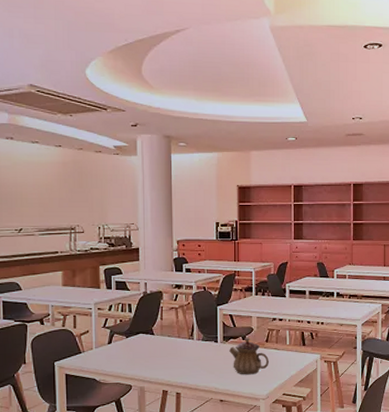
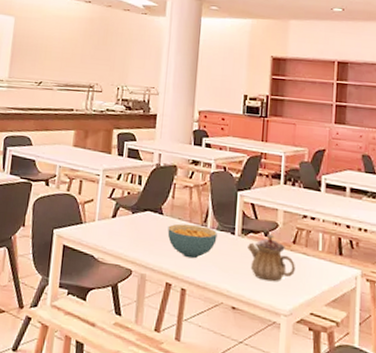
cereal bowl: none [160,339,203,368] -> present [167,223,217,259]

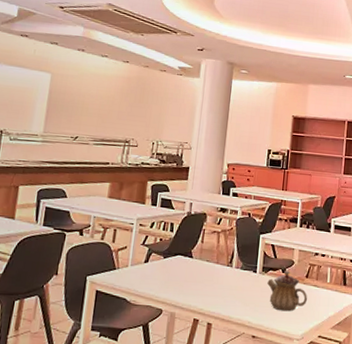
cereal bowl: present [167,223,217,259] -> none [196,265,241,296]

